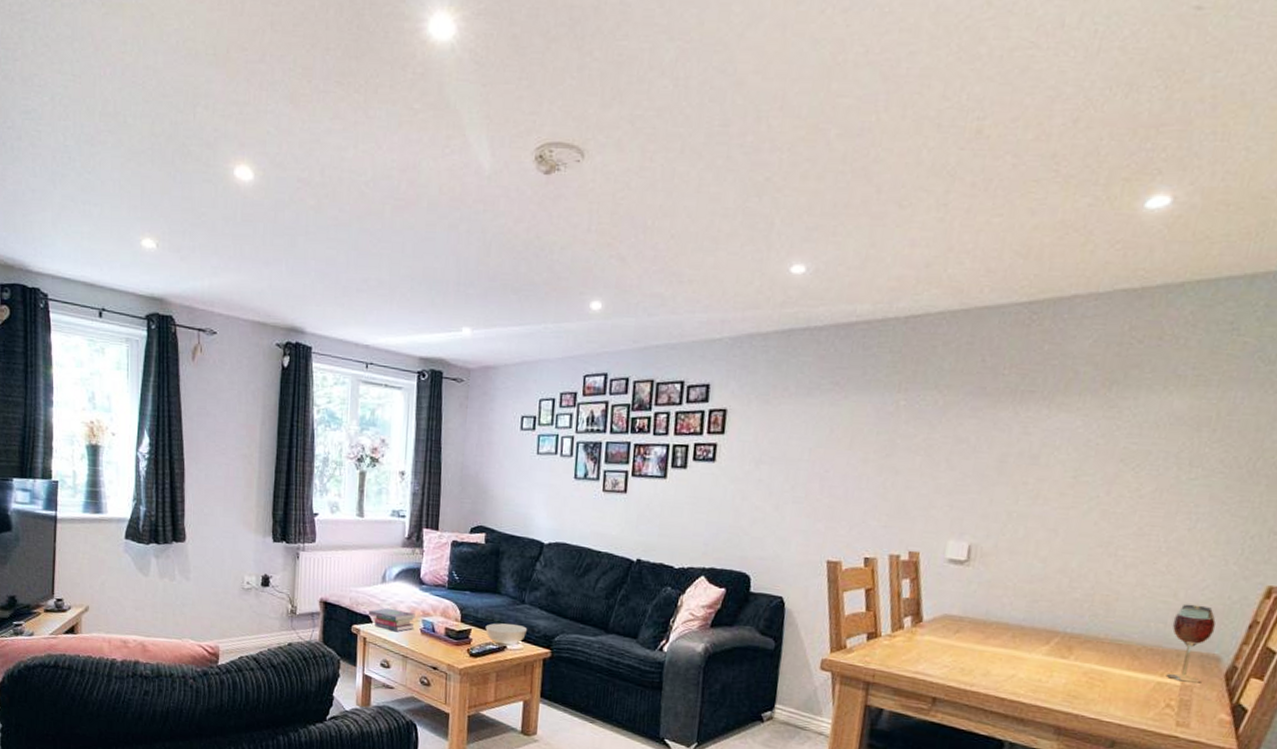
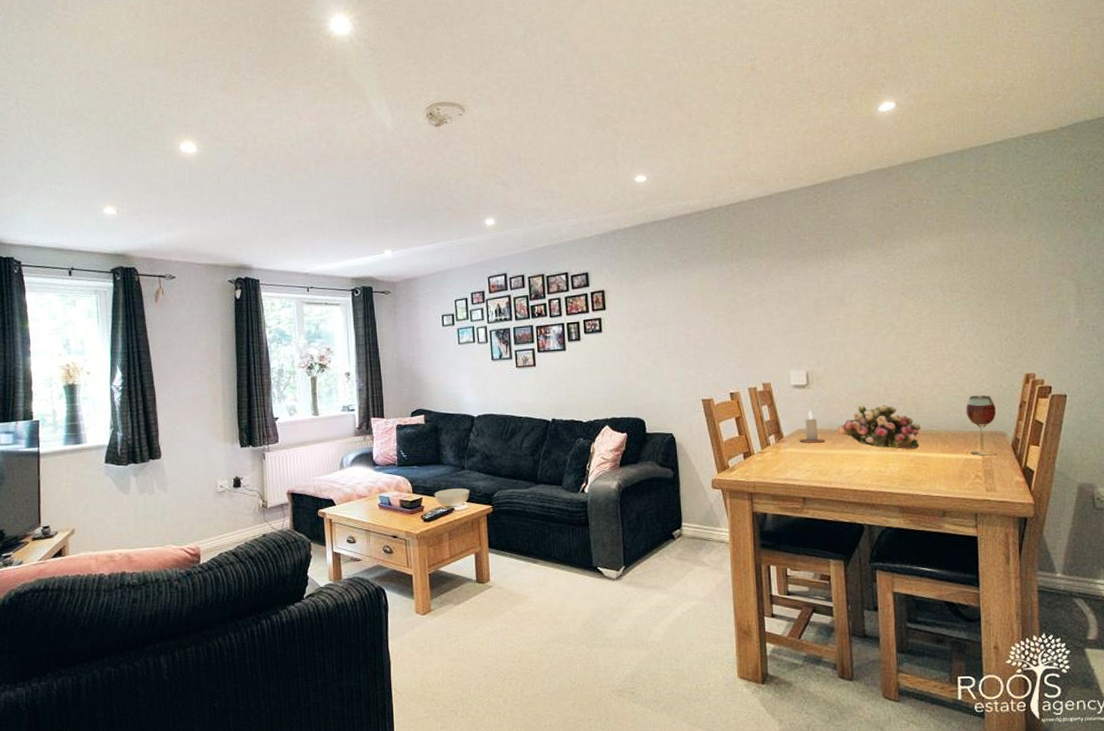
books: present [368,608,415,632] -> none [331,490,373,510]
candle: none [943,592,976,635] -> present [800,409,825,443]
flower arrangement: none [994,594,1107,660] -> present [837,404,921,449]

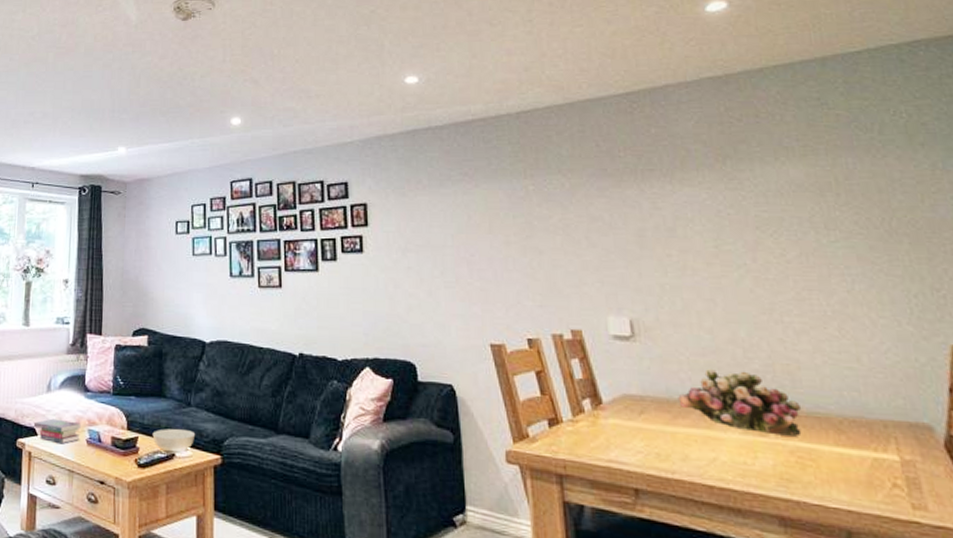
books: none [331,490,373,510] -> present [33,418,81,444]
candle: present [800,409,825,443] -> none [625,369,661,416]
wineglass: present [965,395,997,456] -> none [865,369,920,457]

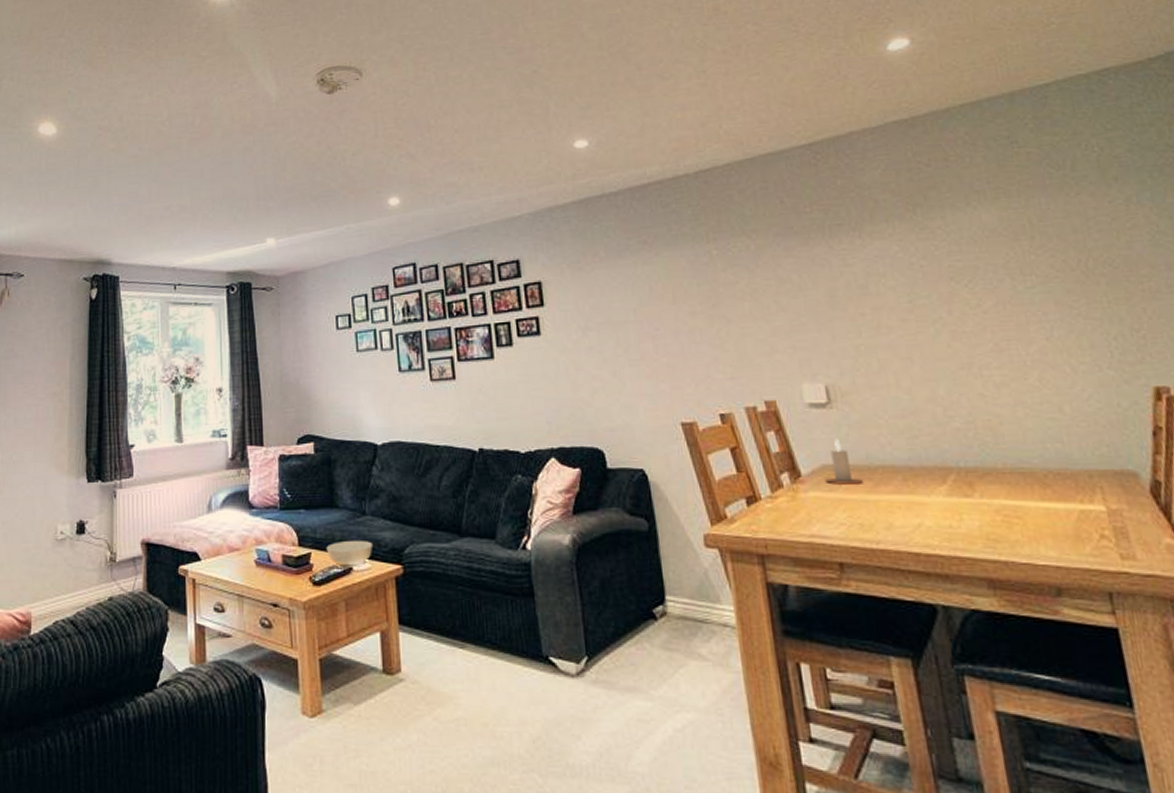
books: present [33,418,81,444] -> none [195,540,248,568]
candle: none [625,369,661,416] -> present [825,437,863,485]
flower arrangement: present [678,368,802,437] -> none [879,430,1007,495]

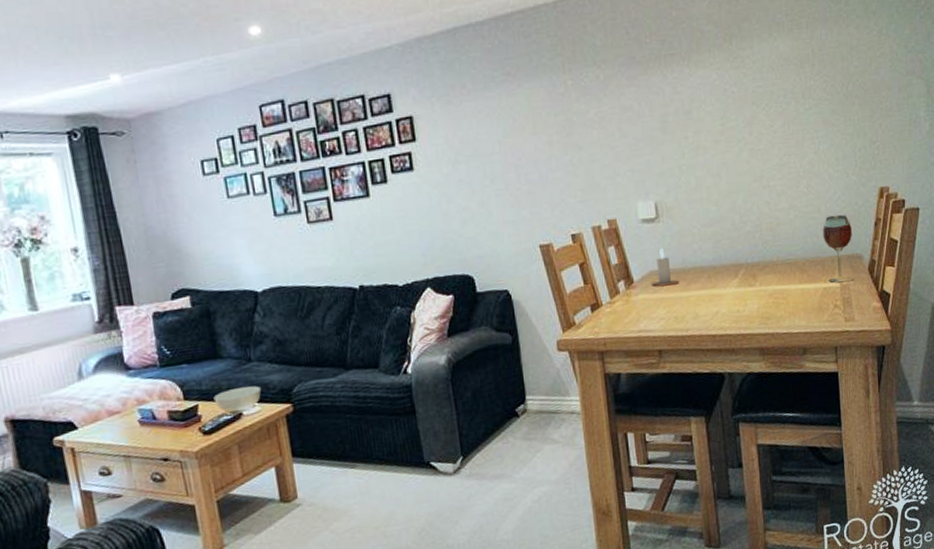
wineglass: none [1068,417,1127,506] -> present [822,214,853,283]

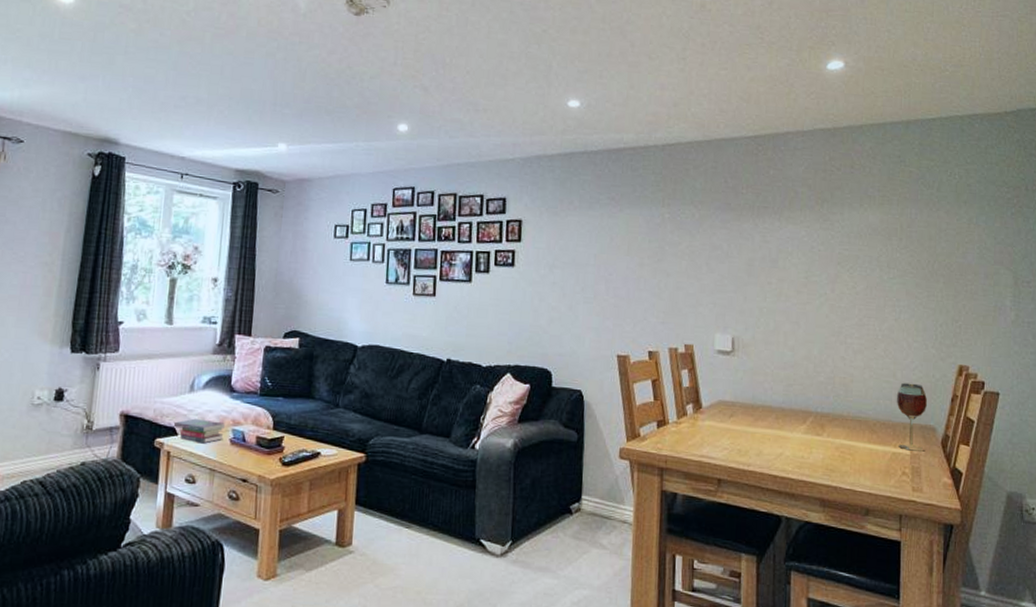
books: none [69,404,131,433] -> present [173,418,225,444]
bowl: present [213,386,262,414] -> none [298,428,342,453]
candle: present [652,247,679,287] -> none [719,379,746,419]

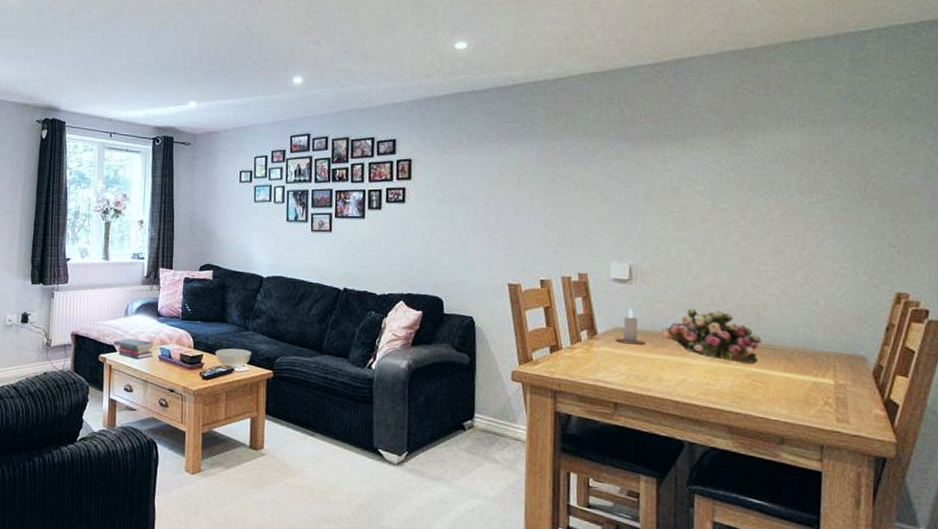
bowl: none [298,428,342,453] -> present [215,348,252,369]
candle: none [719,379,746,419] -> present [616,307,645,345]
flower arrangement: none [760,379,848,436] -> present [661,307,761,364]
wineglass: present [896,382,928,452] -> none [818,310,857,382]

